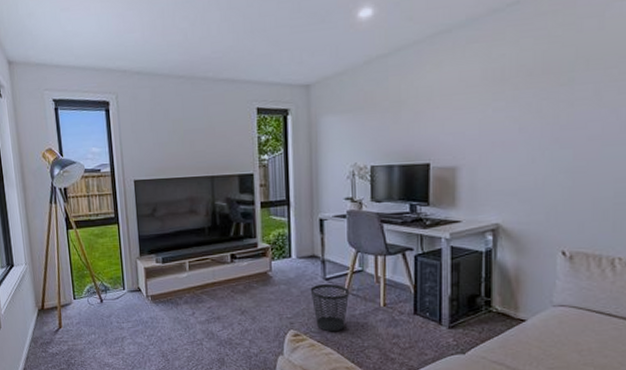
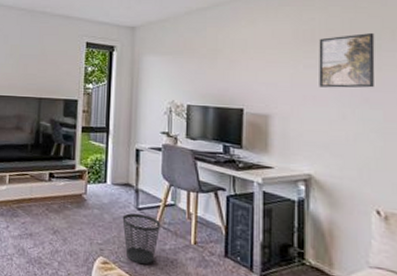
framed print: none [508,65,568,131] -> present [319,33,375,88]

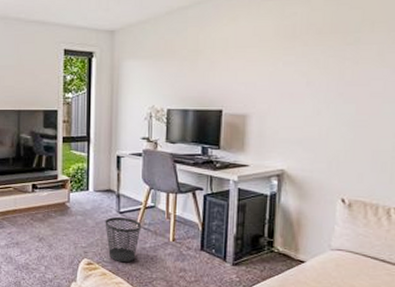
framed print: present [319,33,375,88] -> none [297,26,355,84]

